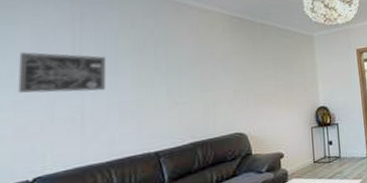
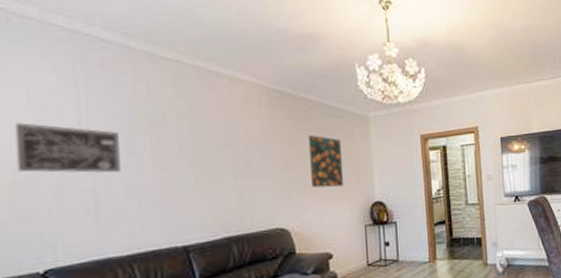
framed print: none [263,52,294,97] -> present [308,134,344,188]

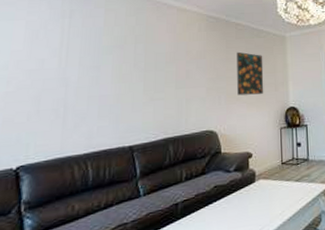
wall art: present [15,123,120,173] -> none [9,46,89,85]

